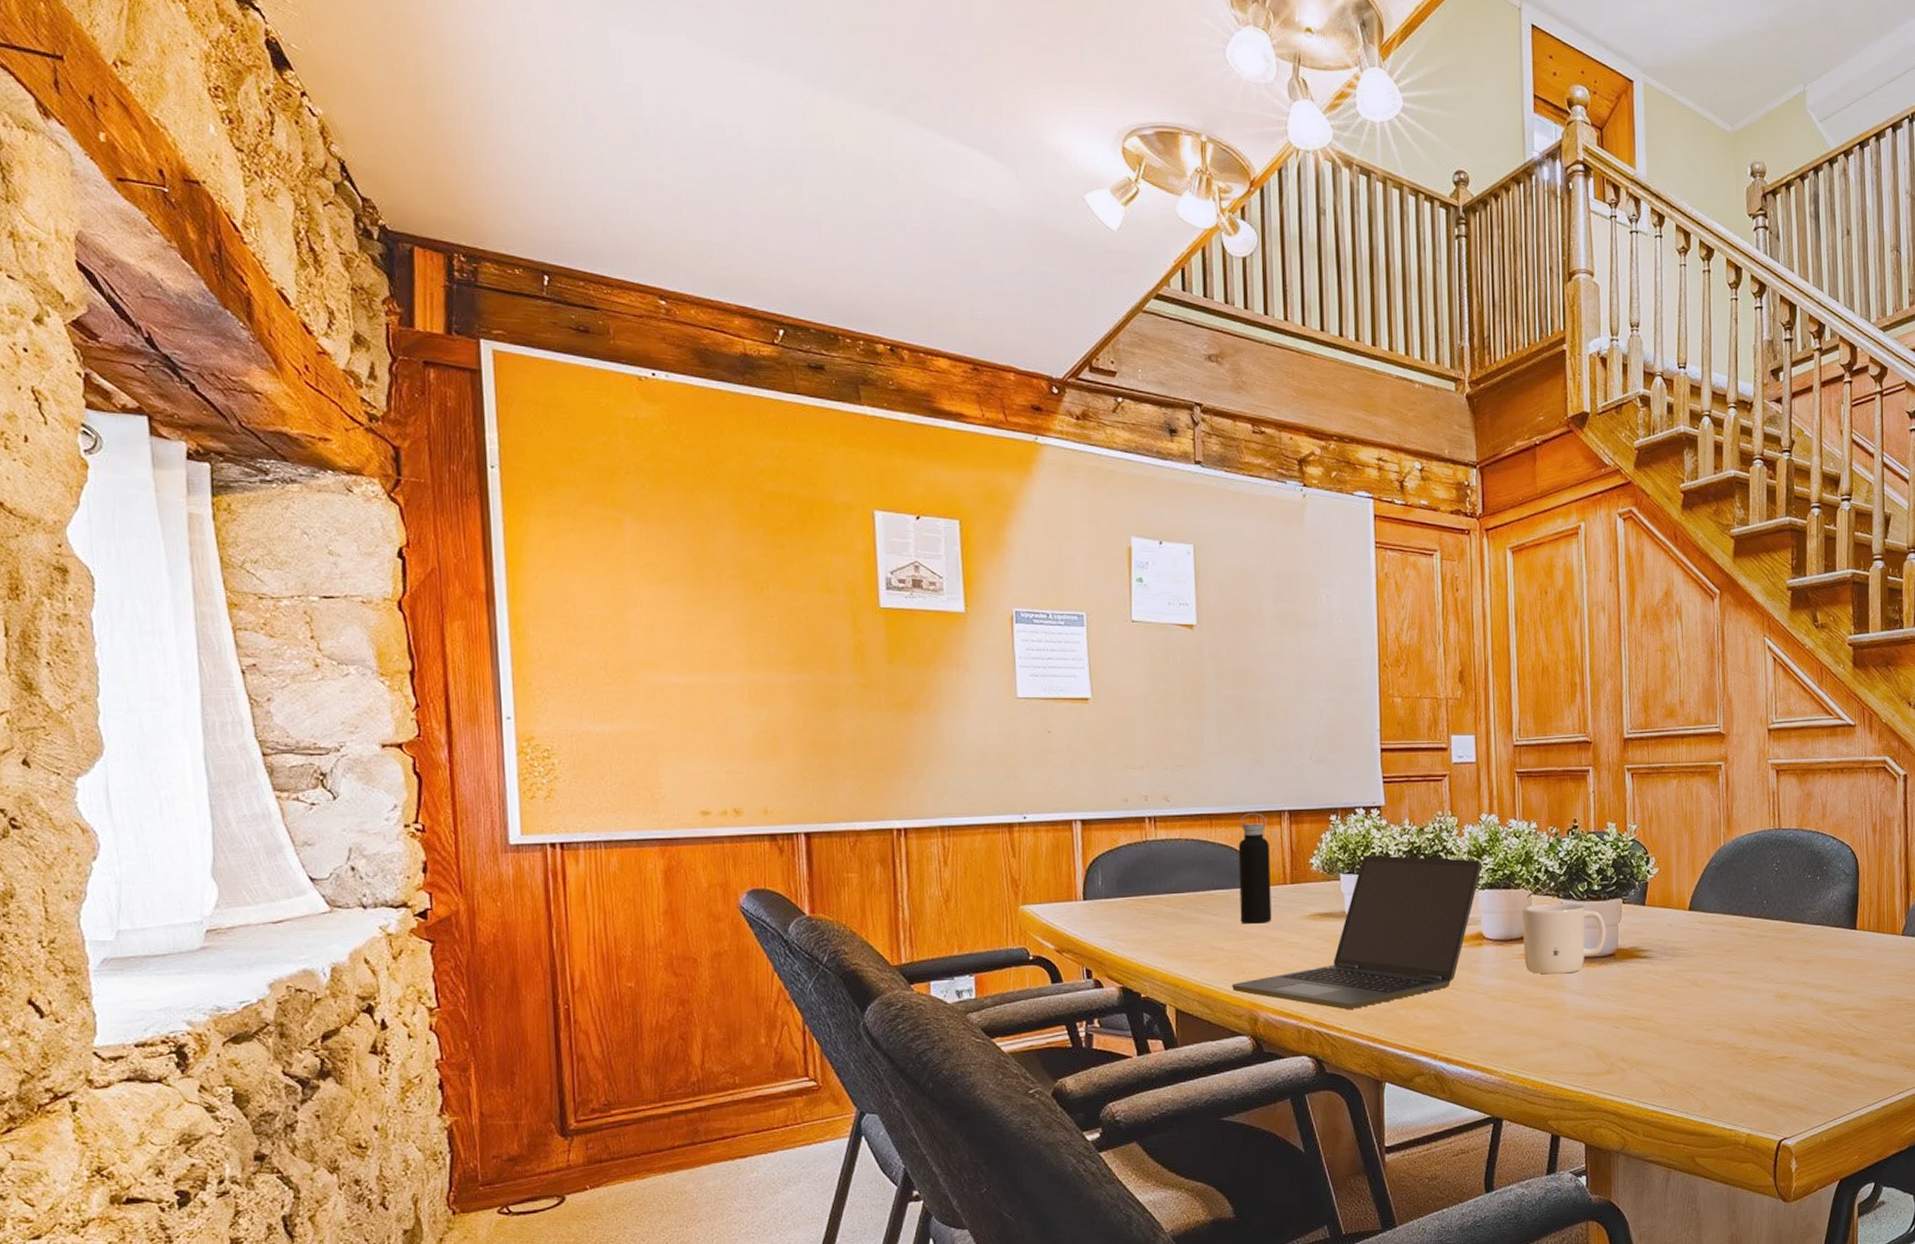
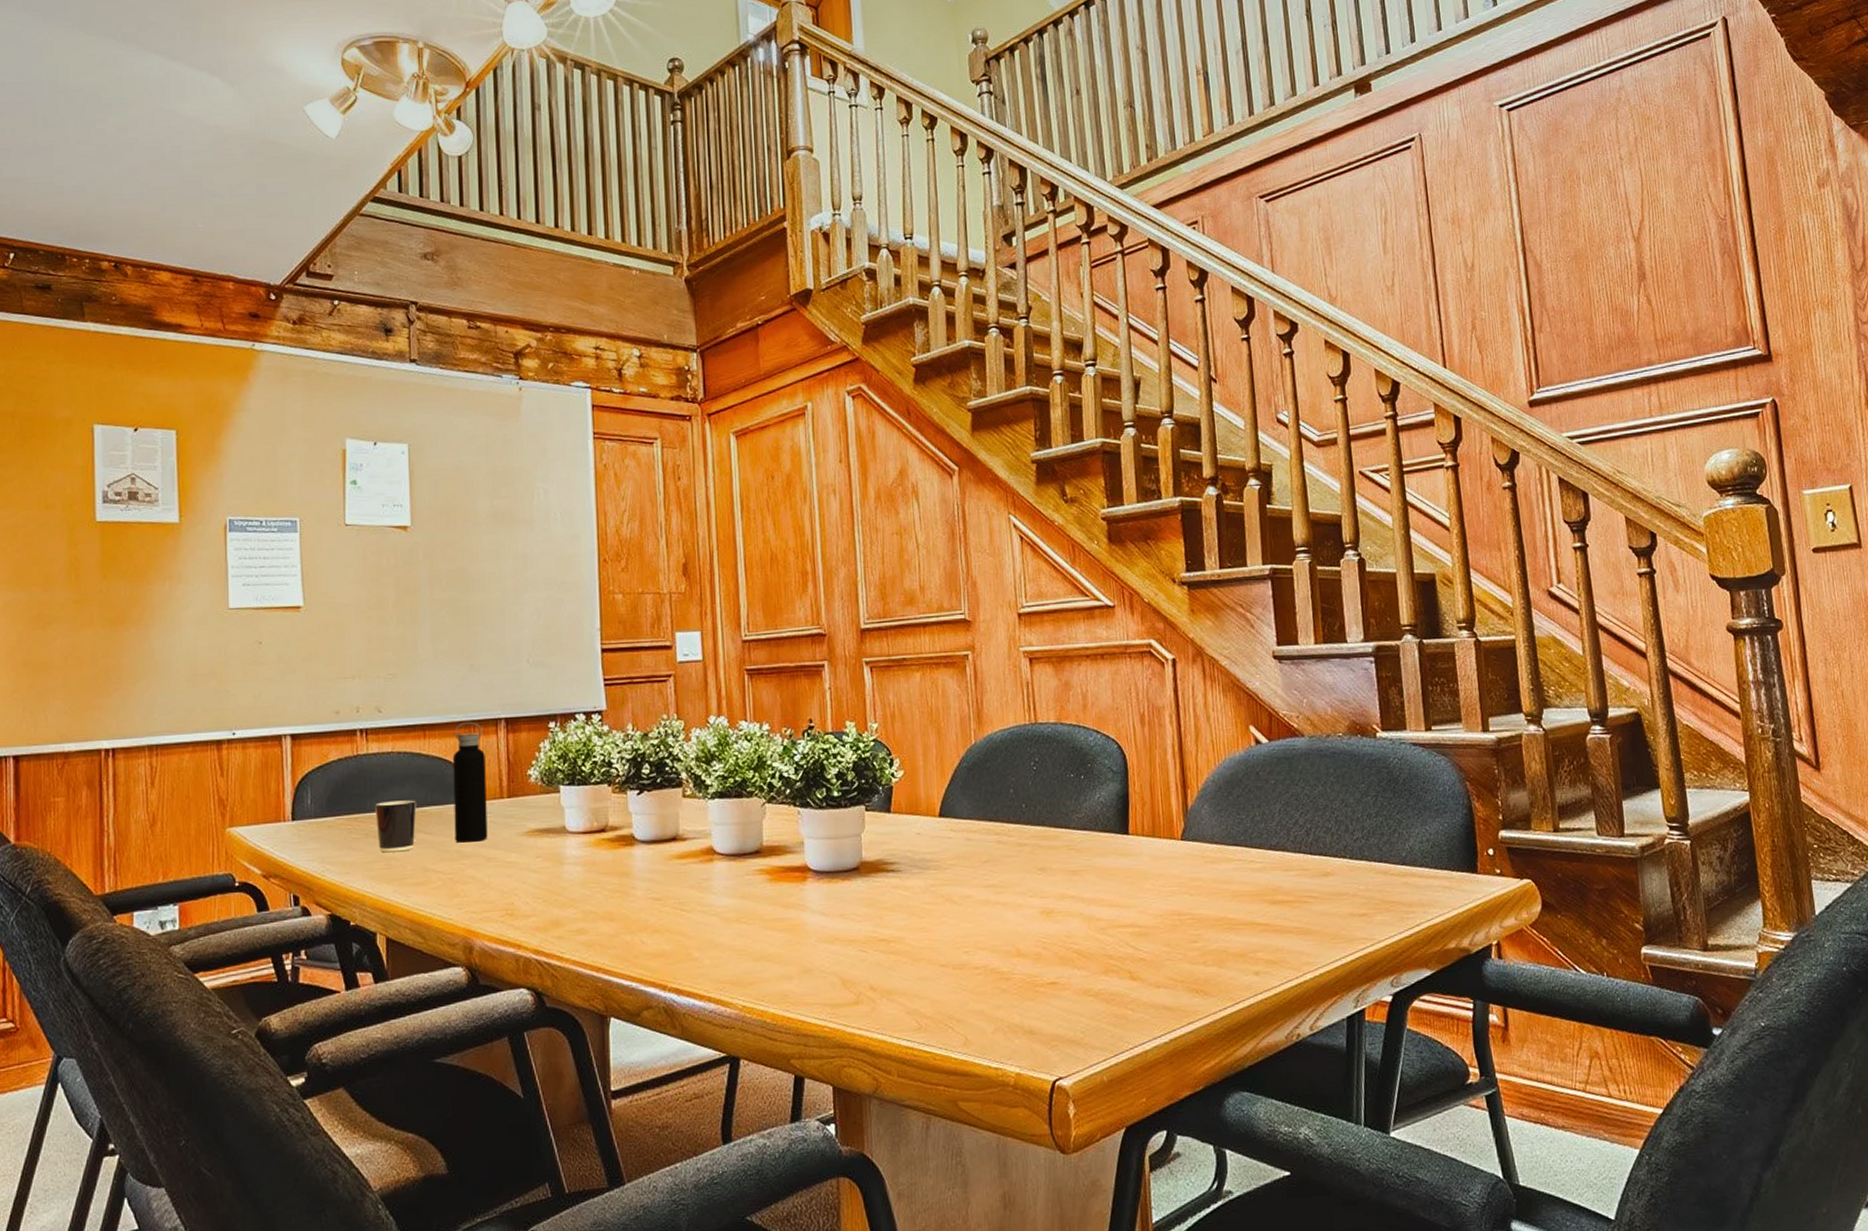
mug: none [1163,884,1204,932] -> present [374,800,417,853]
laptop: present [1232,854,1483,1010] -> none [446,763,712,936]
mug: present [1521,903,1606,975] -> none [755,812,849,893]

